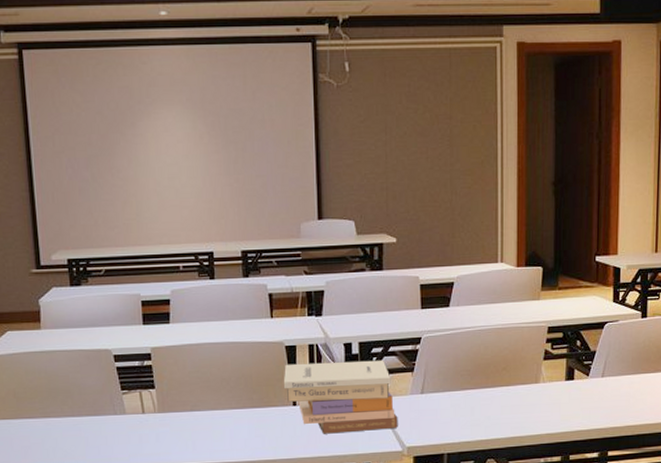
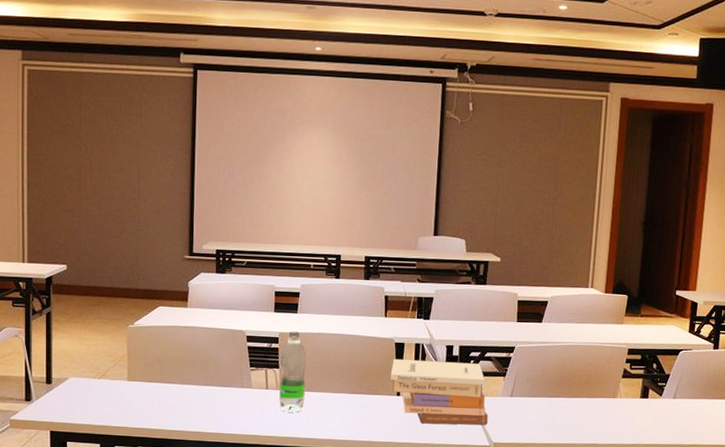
bottle: none [155,344,188,437] -> present [279,331,307,413]

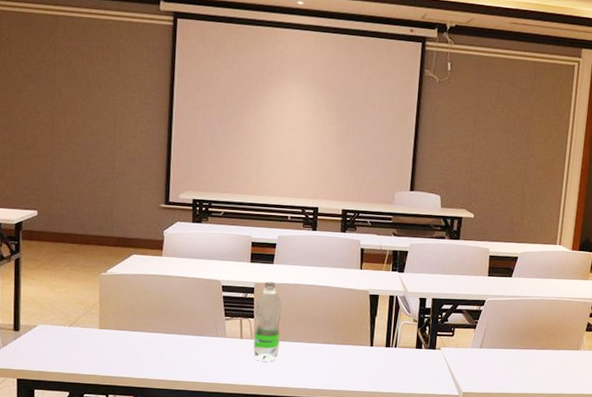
books: present [390,358,488,425] -> none [364,310,458,375]

